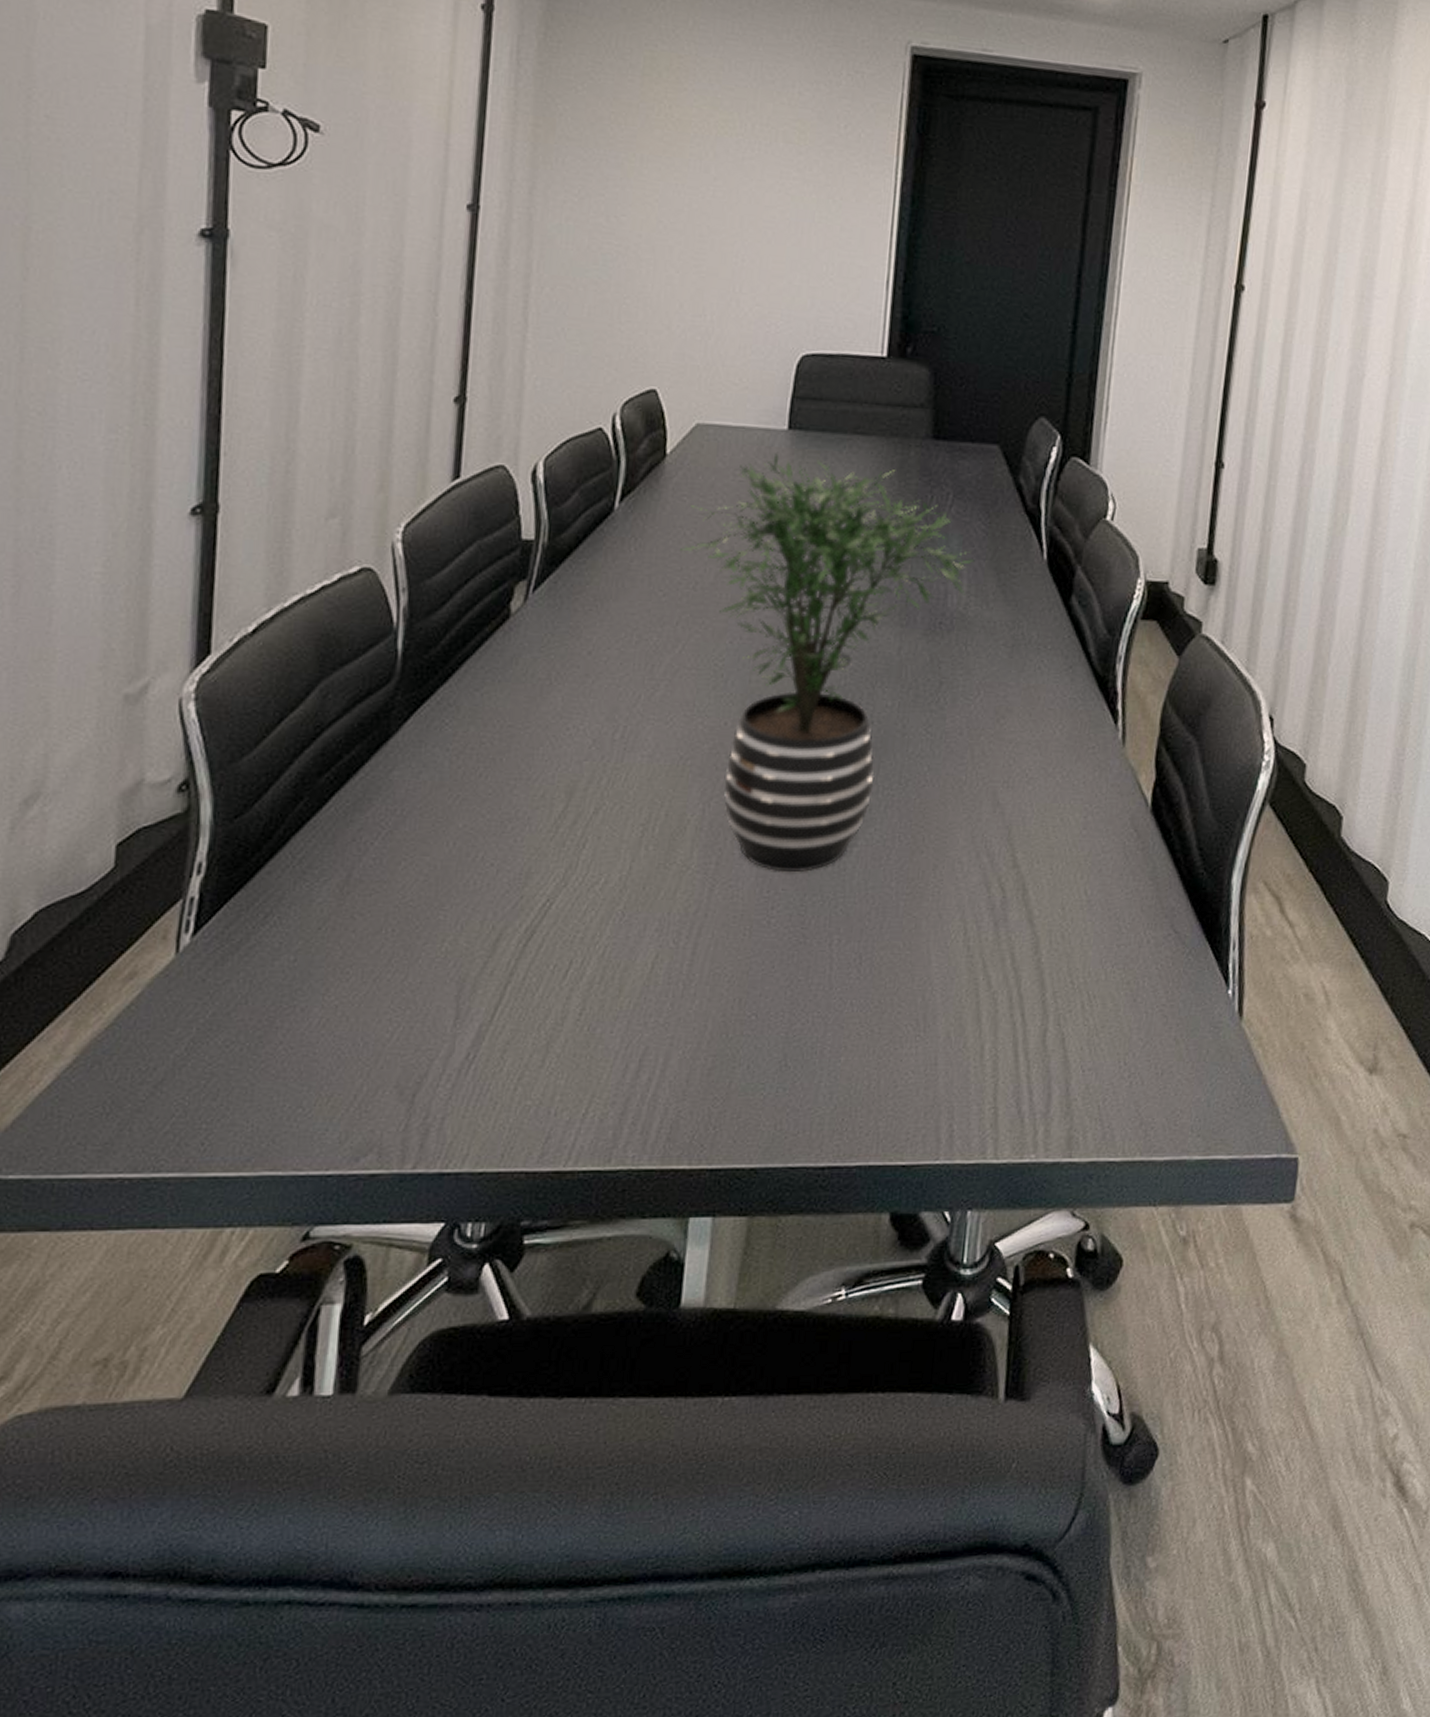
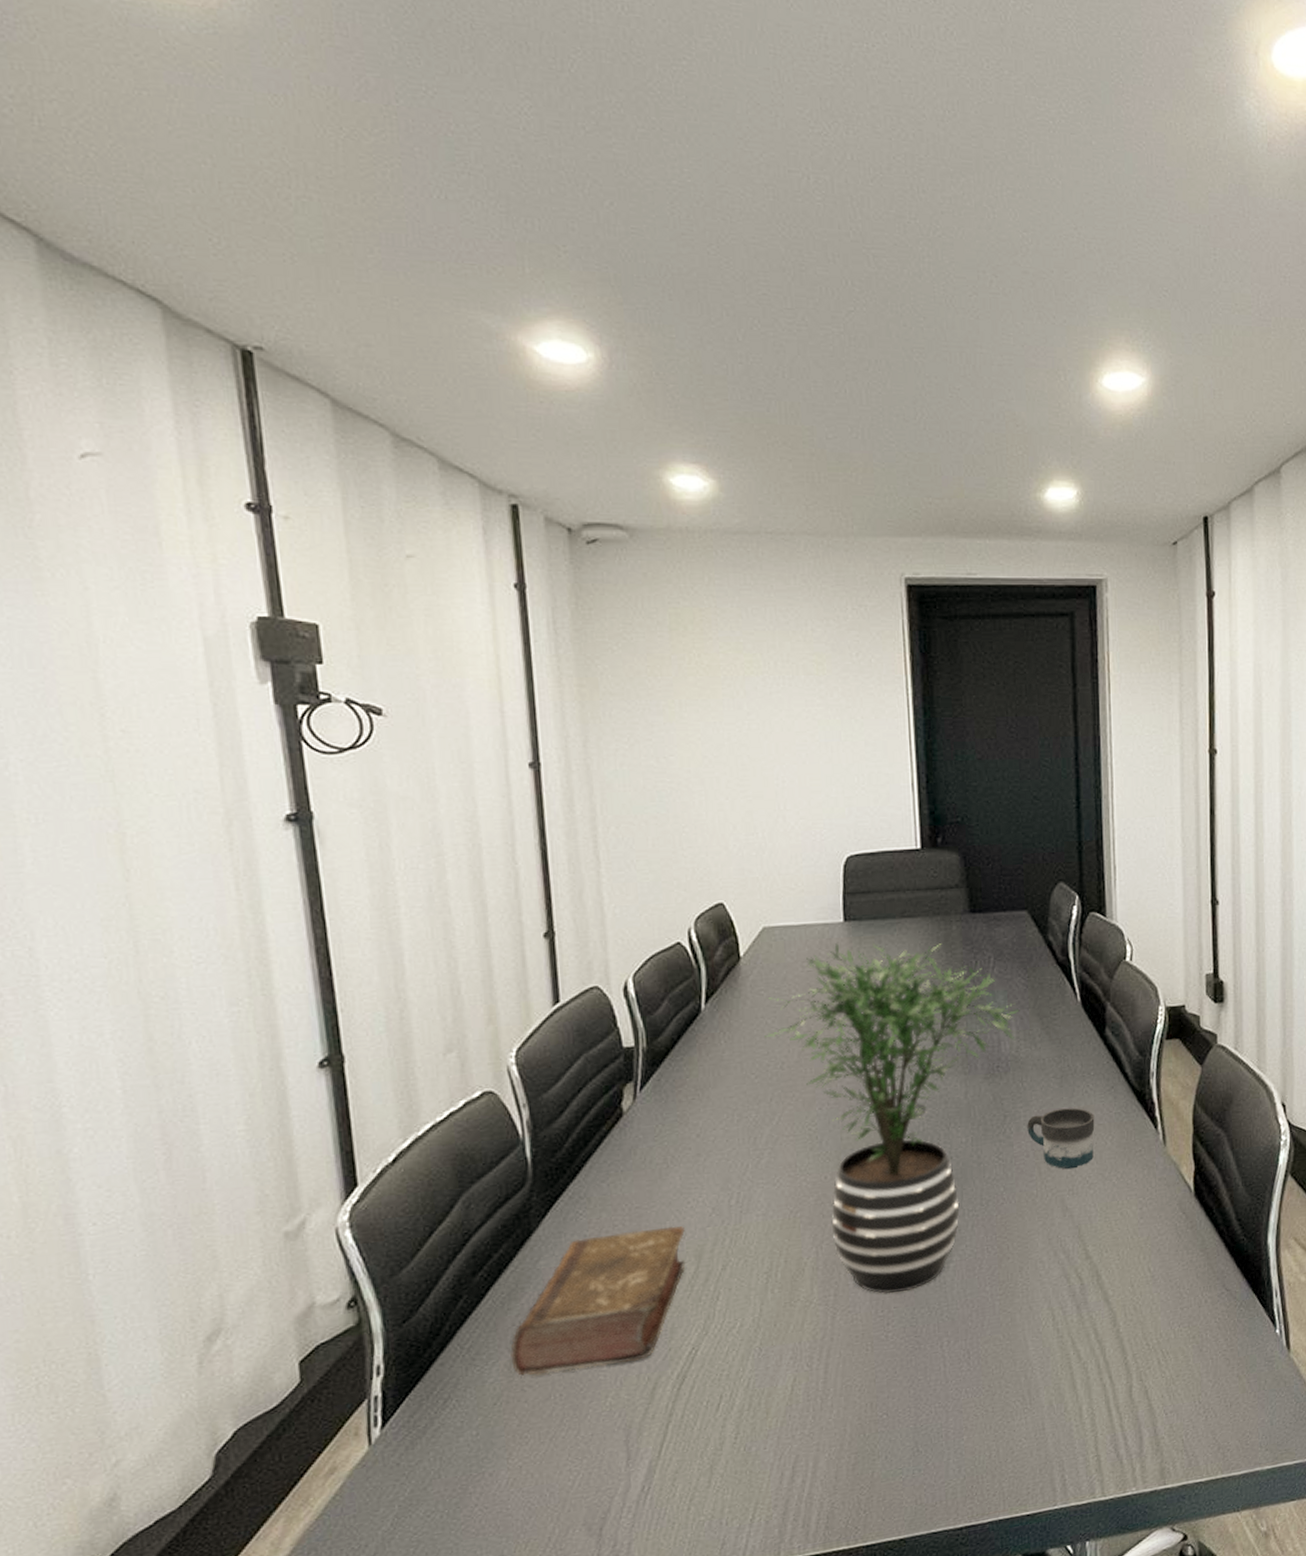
book: none [345,751,559,905] -> present [511,1226,686,1376]
mug: none [964,683,1045,757] -> present [1027,1107,1095,1170]

